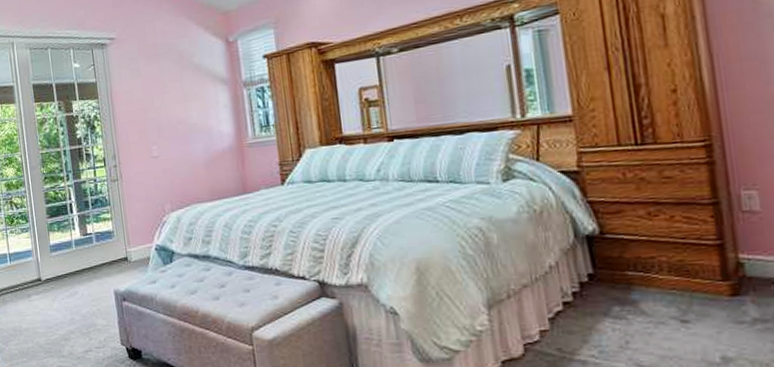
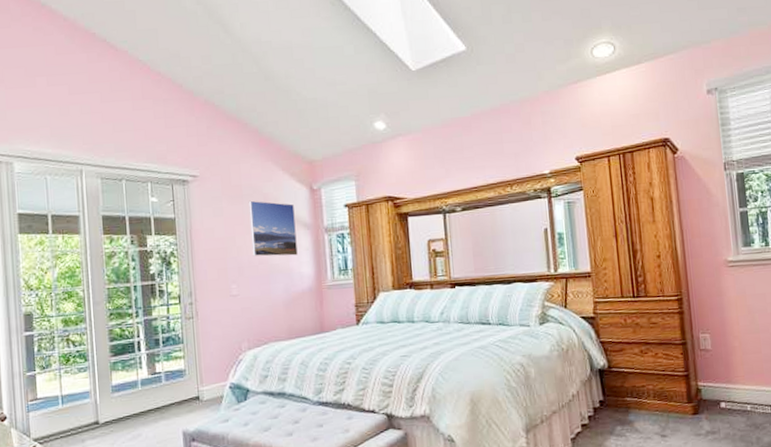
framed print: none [164,58,216,116] -> present [248,200,298,257]

